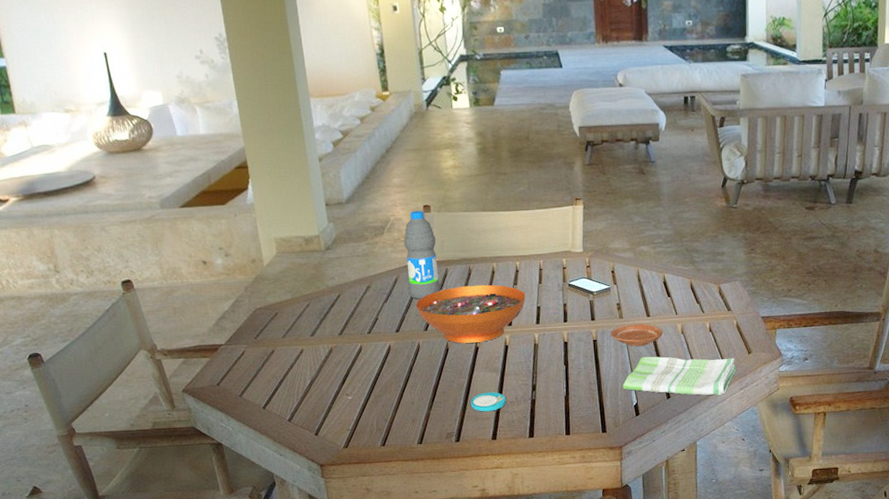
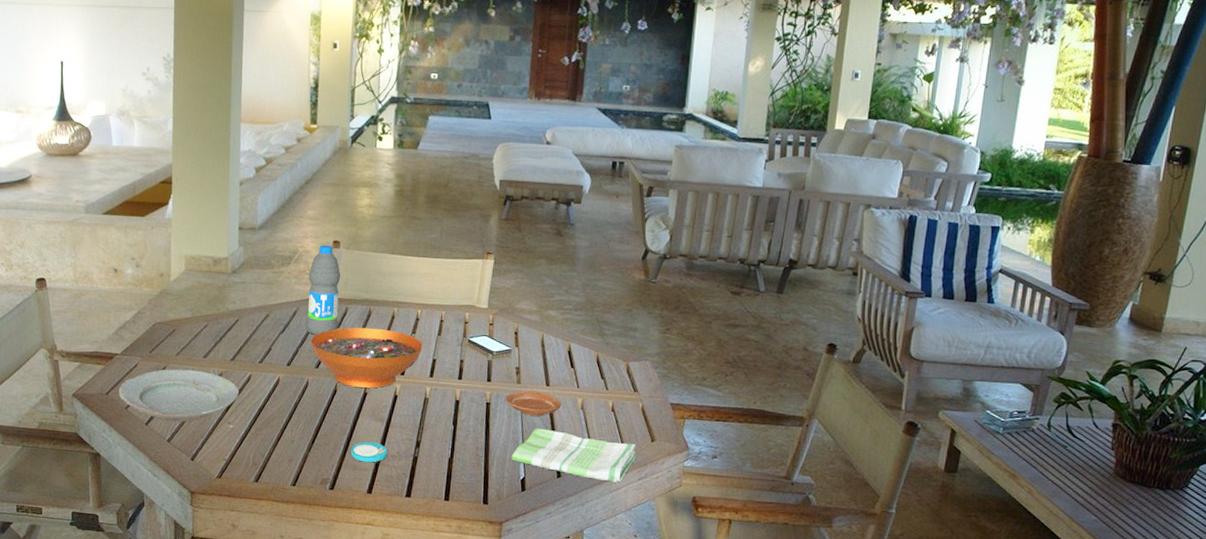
plate: none [229,349,352,402] -> present [118,369,239,422]

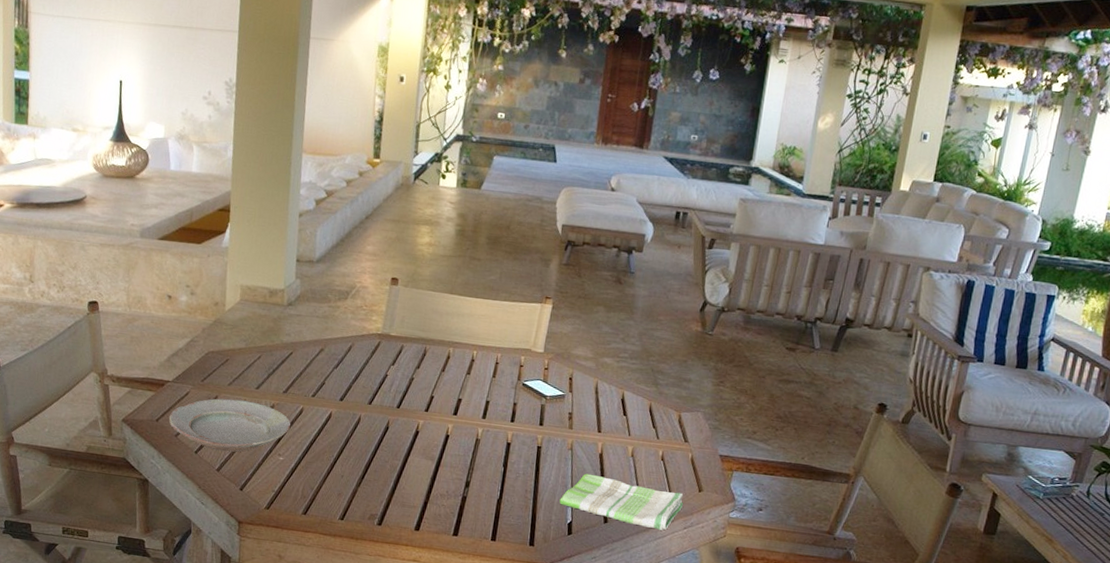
water bottle: present [306,245,341,335] -> none [360,281,398,372]
decorative bowl: present [310,327,422,388] -> none [364,365,476,427]
plate: present [350,441,388,463] -> none [399,479,437,501]
plate: present [505,391,562,417] -> none [556,436,613,463]

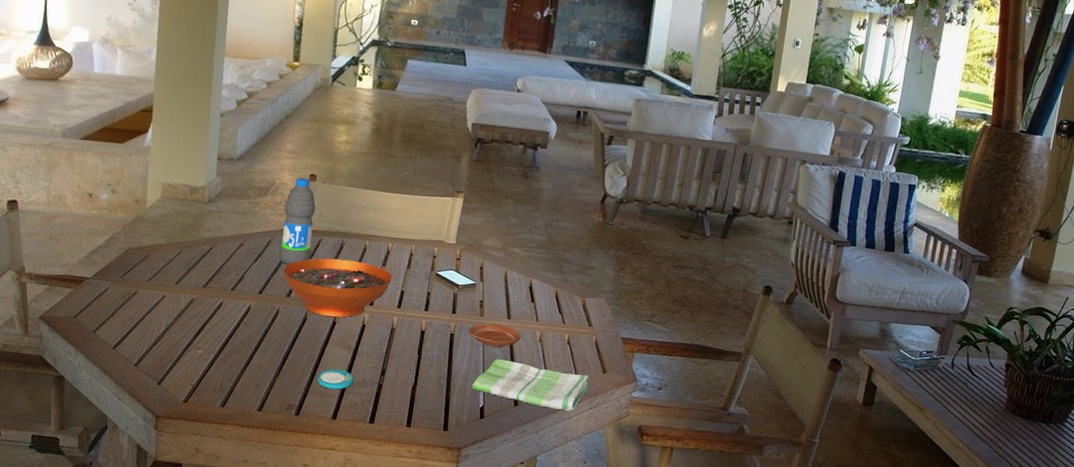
plate: present [168,398,290,452] -> none [86,294,210,347]
water bottle: none [360,281,398,372] -> present [279,178,316,265]
decorative bowl: none [364,365,476,427] -> present [283,258,392,318]
plate: none [399,479,437,501] -> present [317,369,354,390]
plate: none [556,436,613,463] -> present [469,323,522,348]

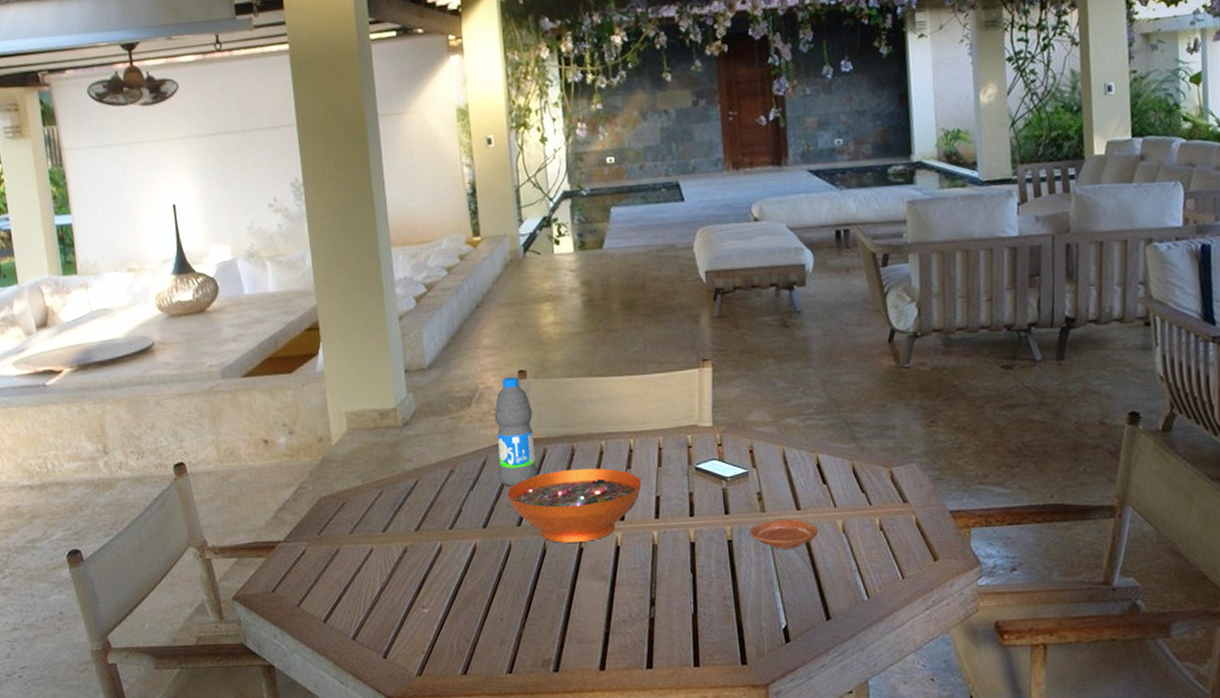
plate: present [317,369,354,390] -> none [572,606,618,633]
dish towel: present [472,358,589,412] -> none [767,562,919,617]

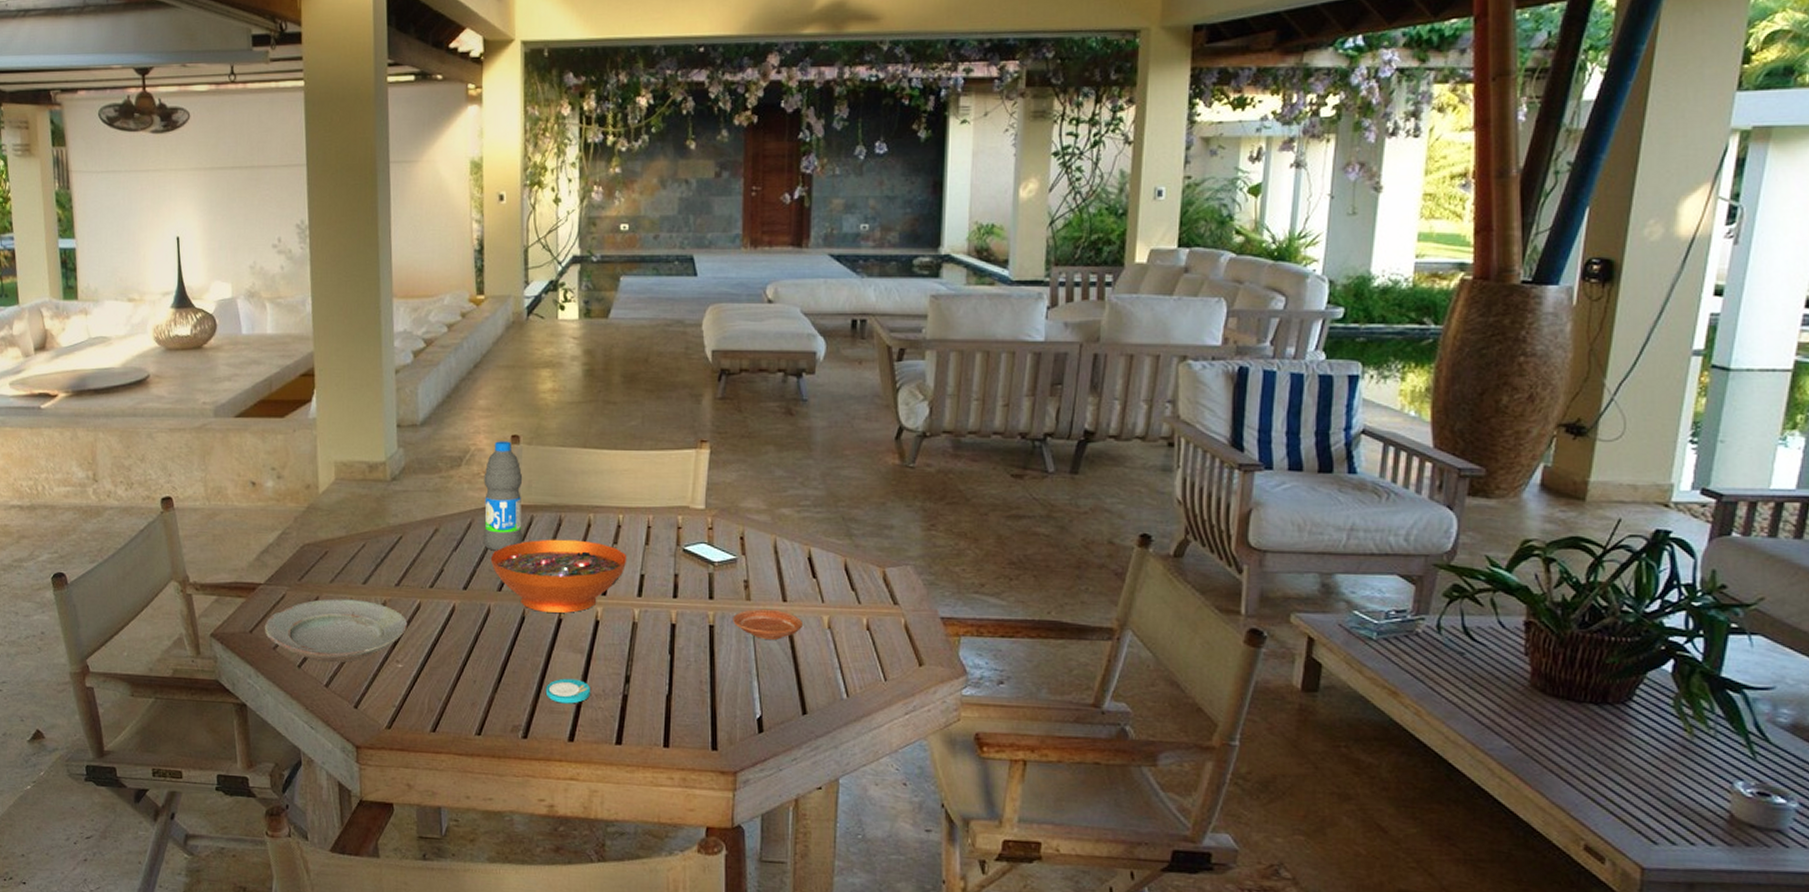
plate: none [286,548,430,615] -> present [264,598,407,663]
plate: none [572,606,618,633] -> present [545,678,591,704]

